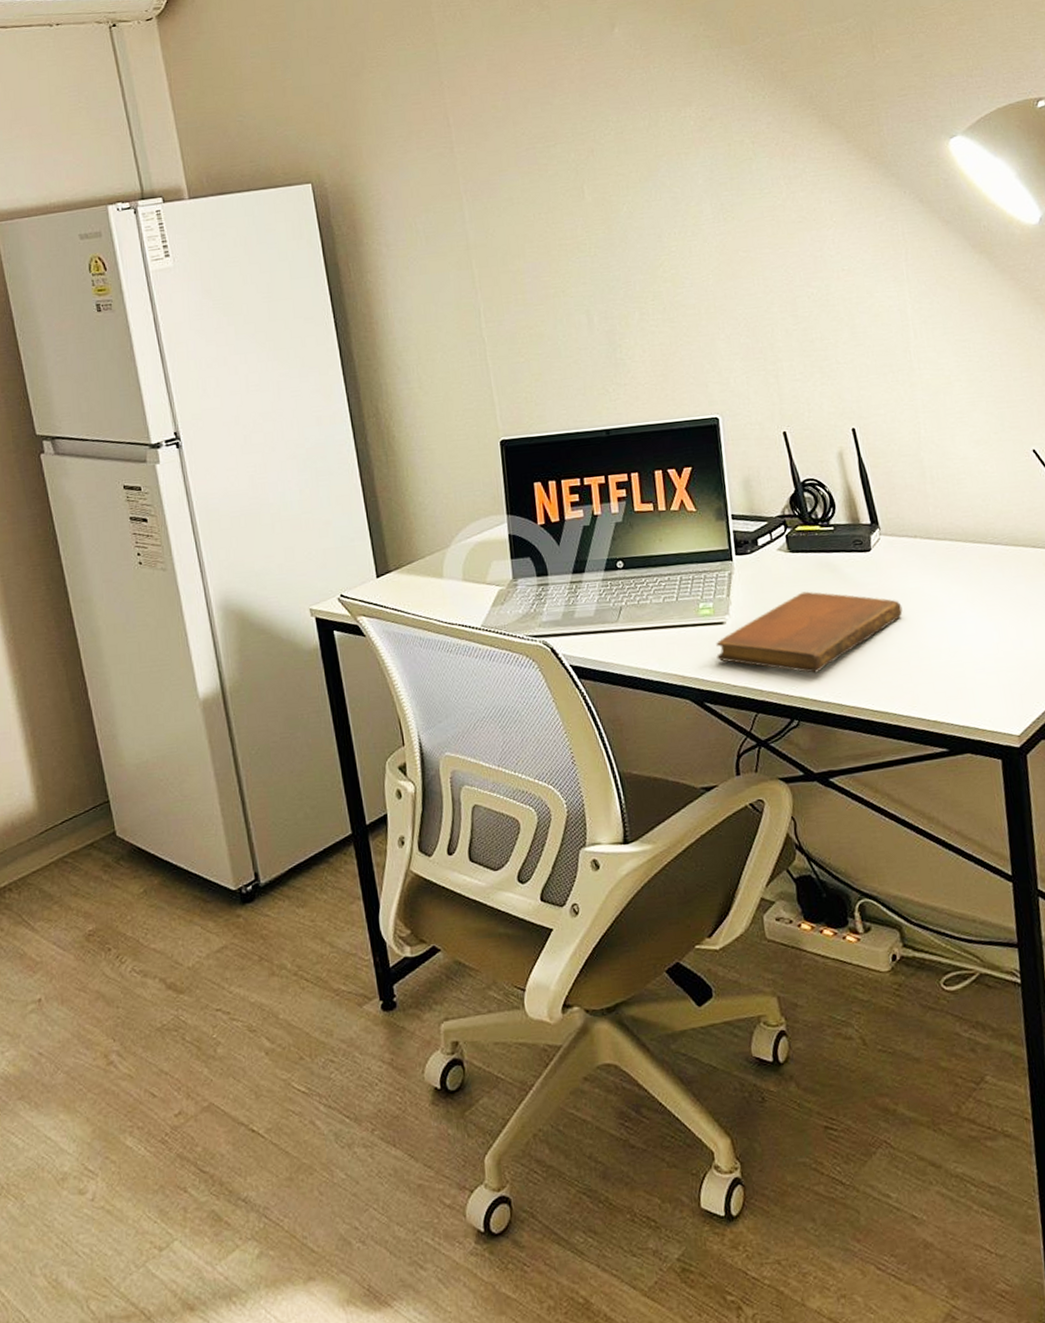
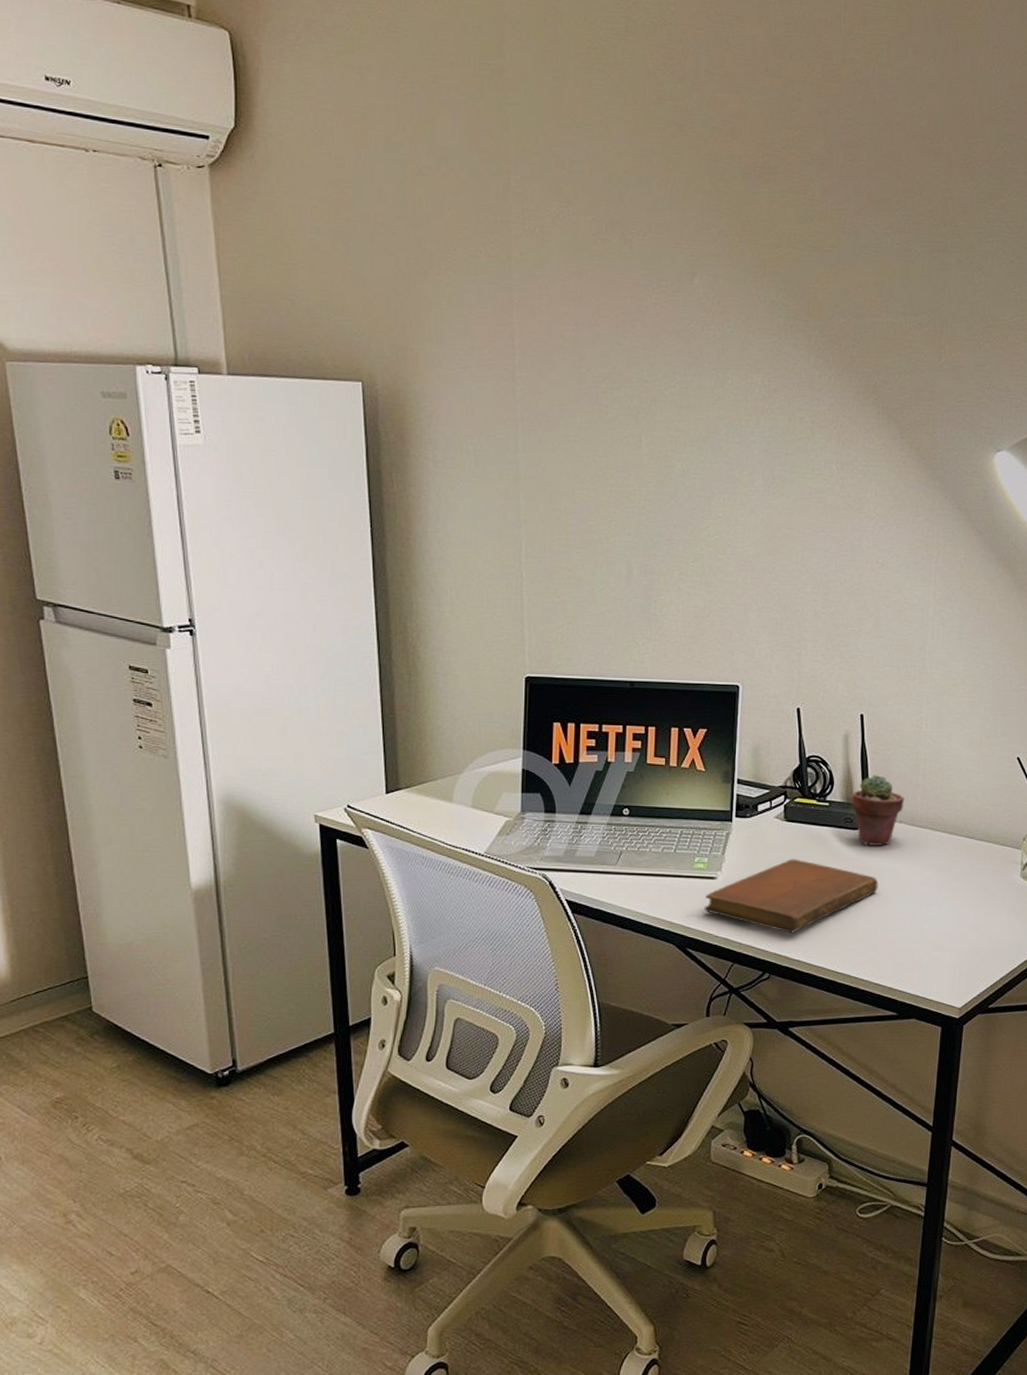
potted succulent: none [857,489,916,567] -> present [851,774,905,846]

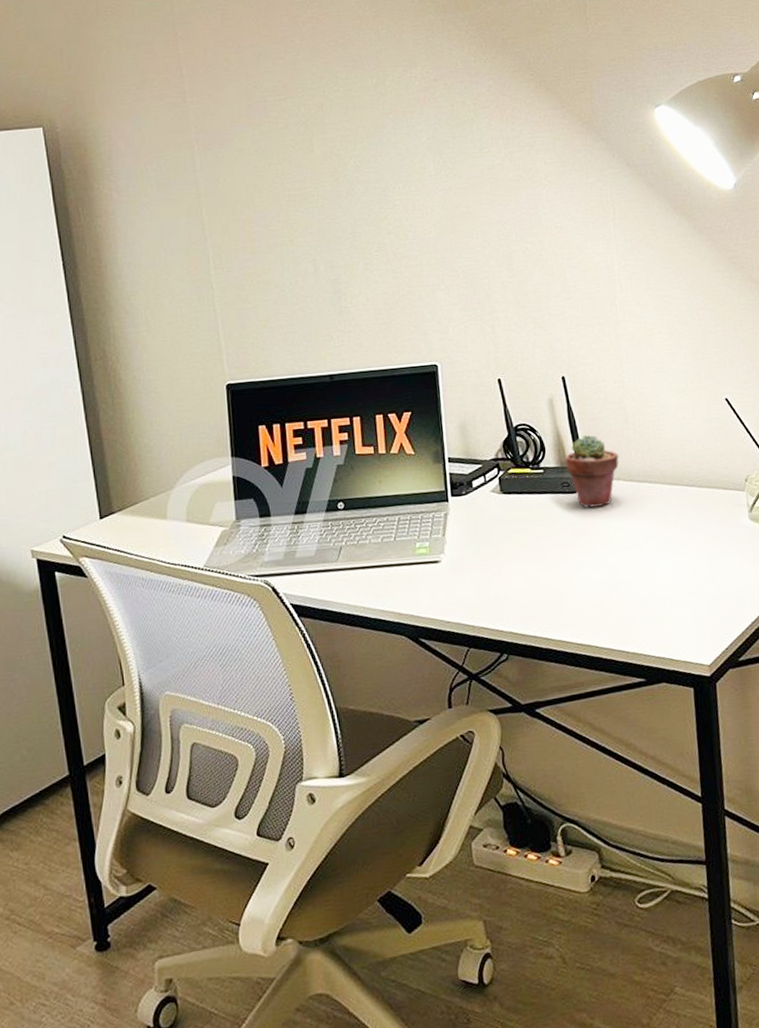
notebook: present [704,859,878,933] -> none [431,531,606,609]

